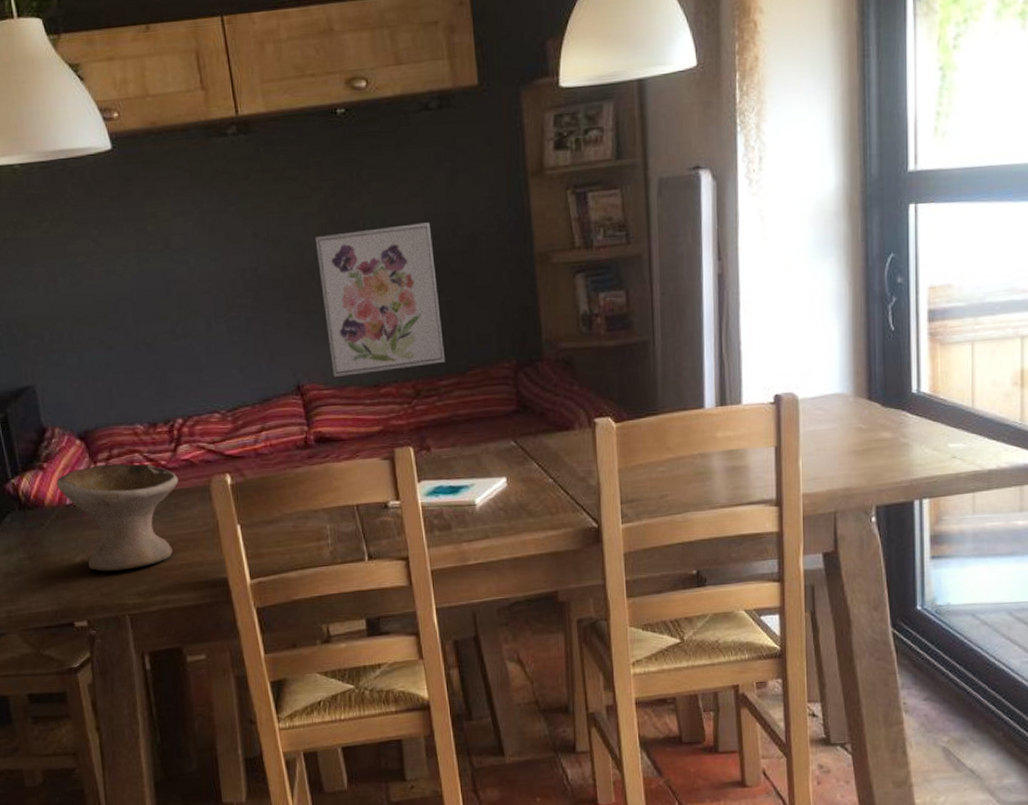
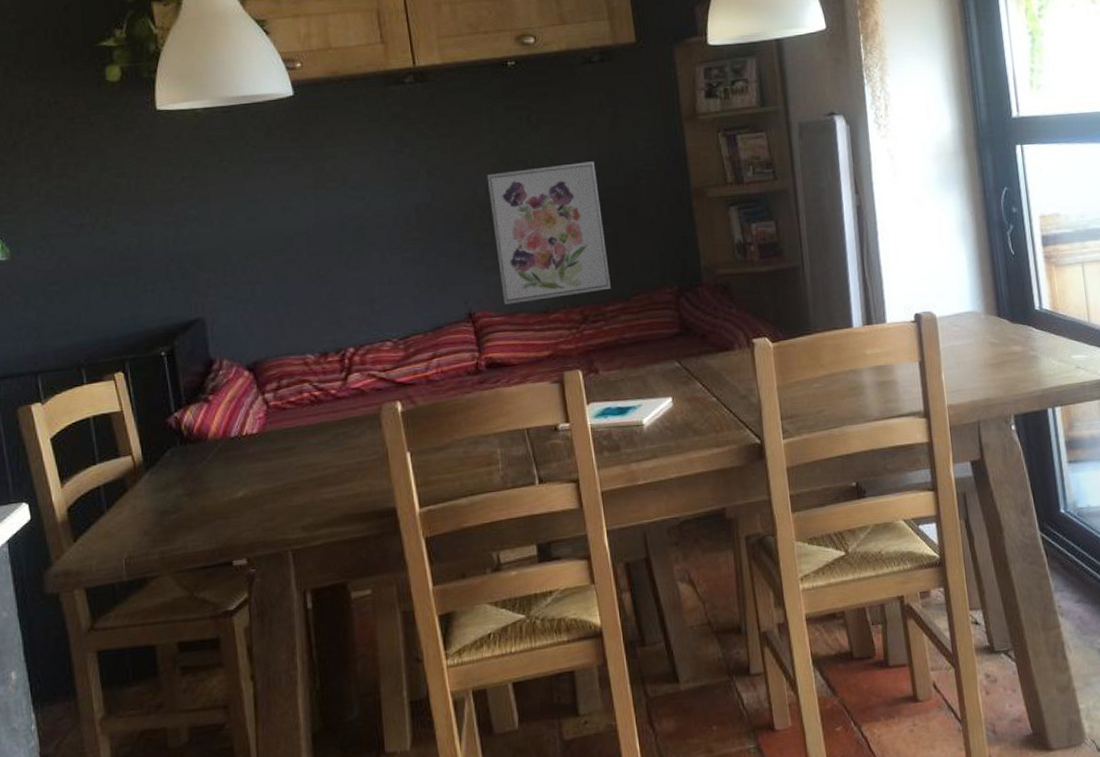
bowl: present [56,463,179,572] -> none [221,393,348,506]

